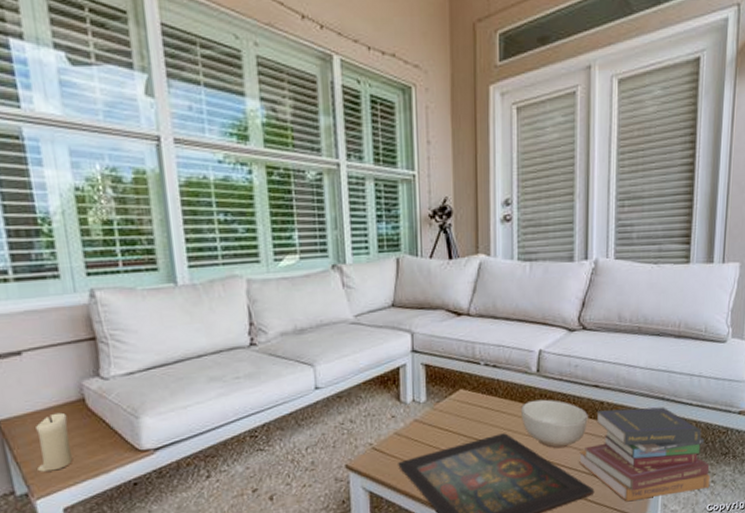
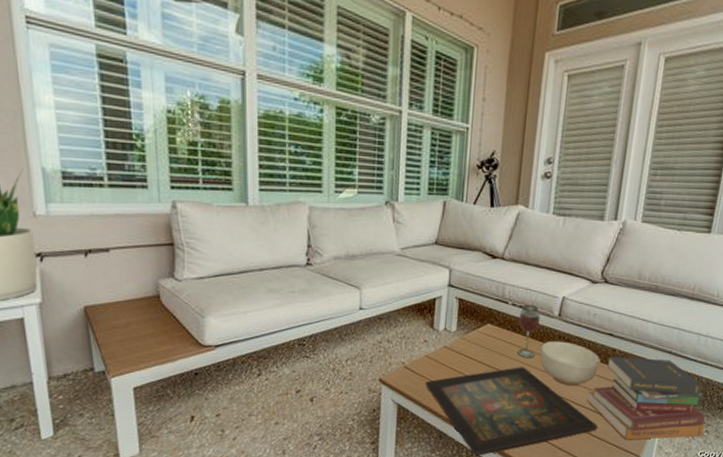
candle: present [36,412,74,472] -> none [113,305,146,355]
wineglass: none [494,362,517,423] -> present [517,304,540,359]

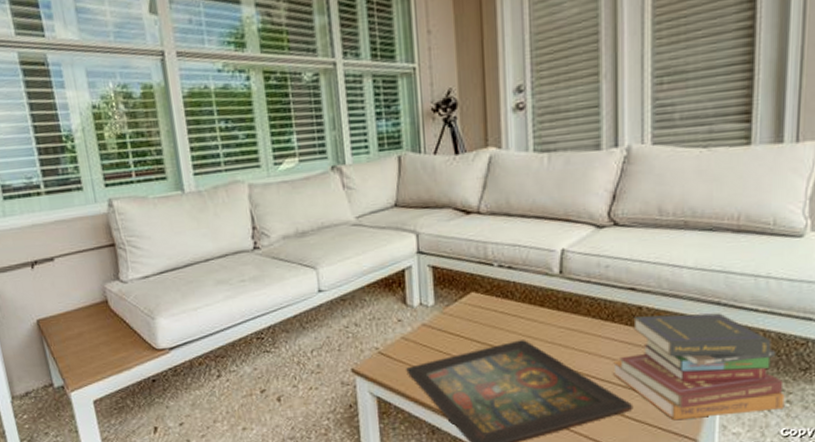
wineglass: present [517,304,540,359] -> none [509,263,536,329]
bowl: present [539,341,600,386] -> none [541,303,623,358]

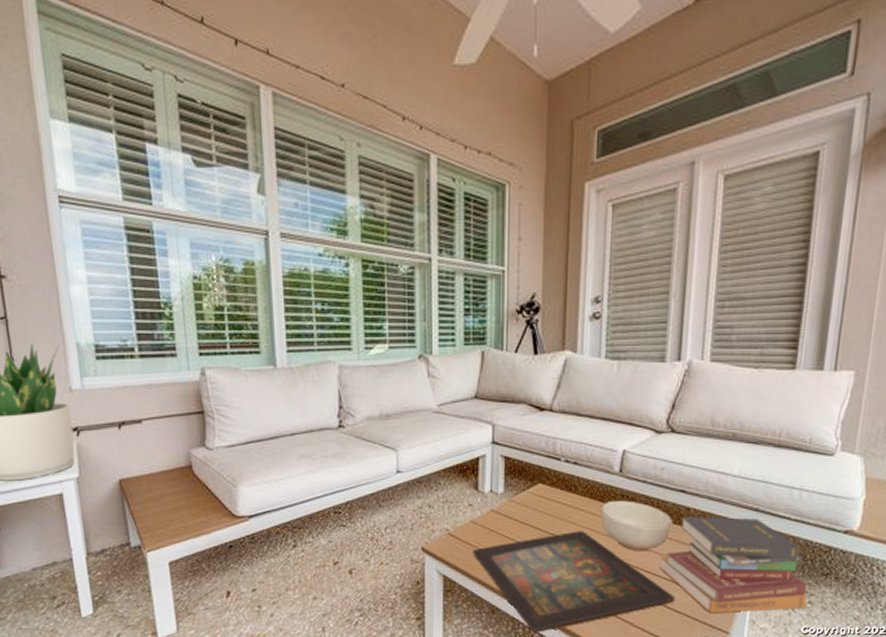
bowl: none [541,303,623,358] -> present [600,500,672,552]

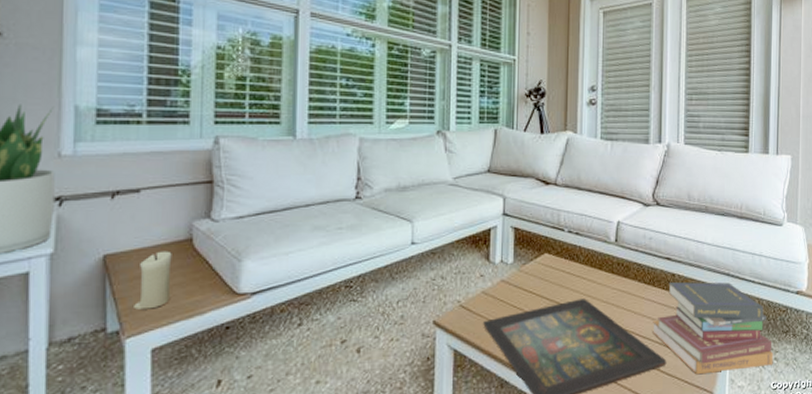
candle: none [148,476,180,528] -> present [132,251,172,310]
bowl: present [600,500,672,552] -> none [599,268,661,317]

